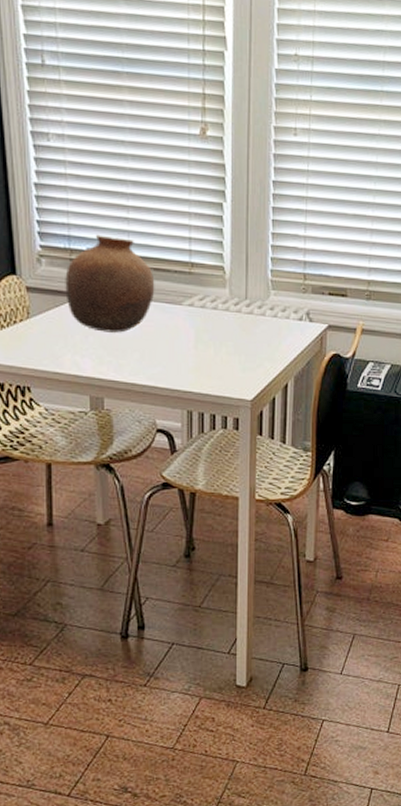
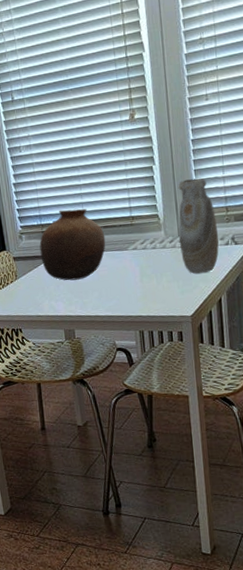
vase: none [247,230,292,351] -> present [178,178,219,274]

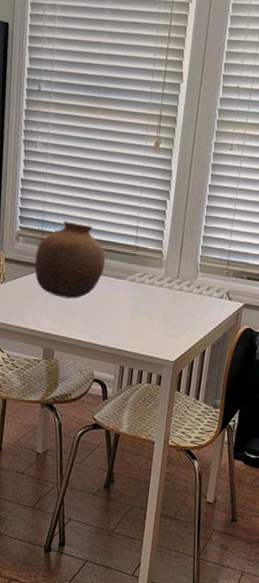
vase: present [178,178,219,274] -> none [176,223,217,322]

